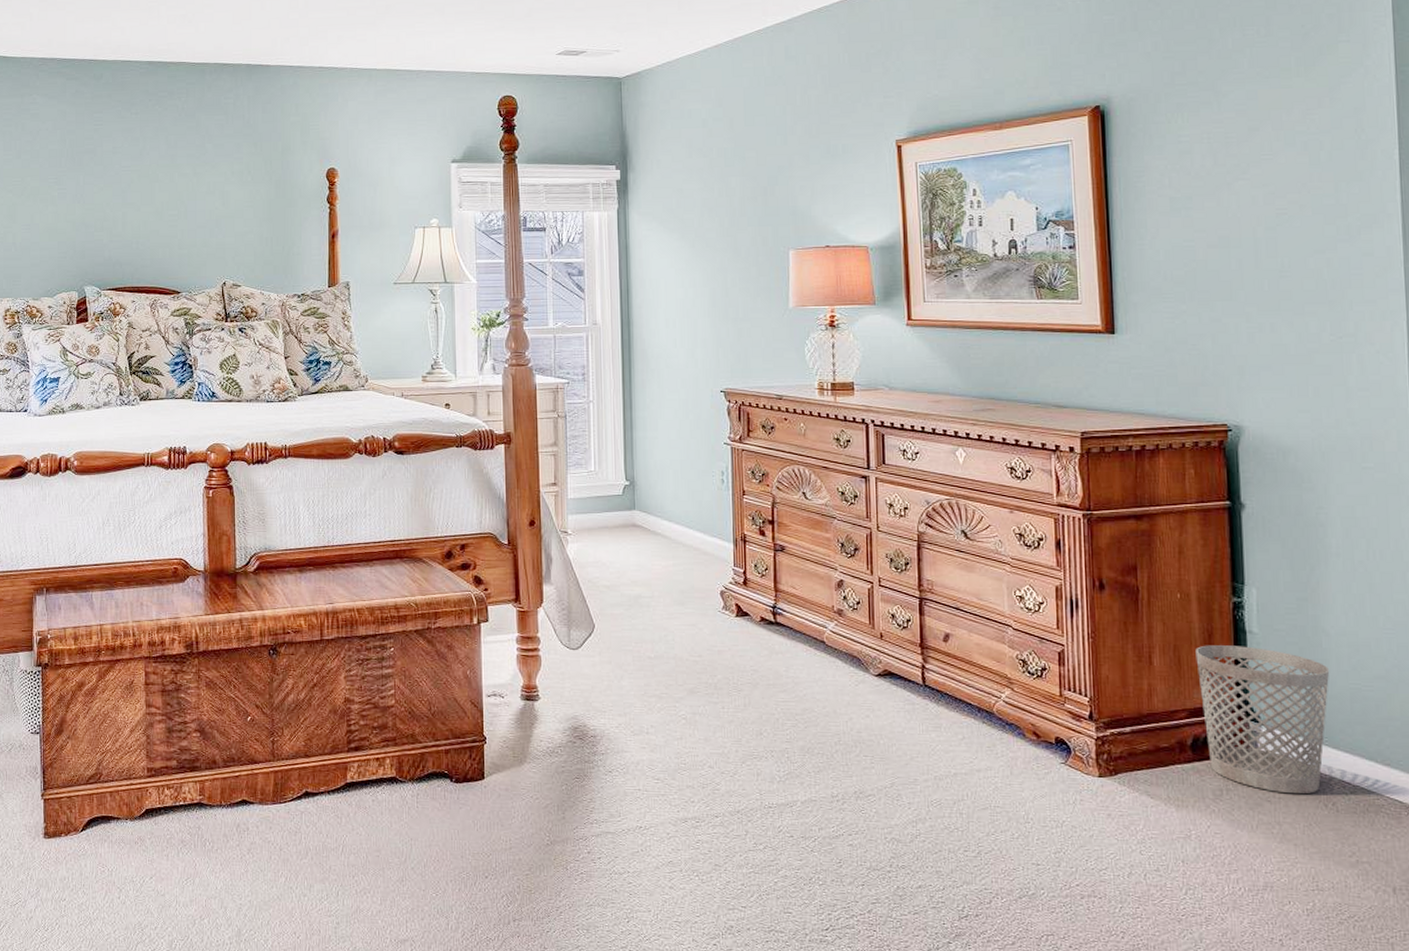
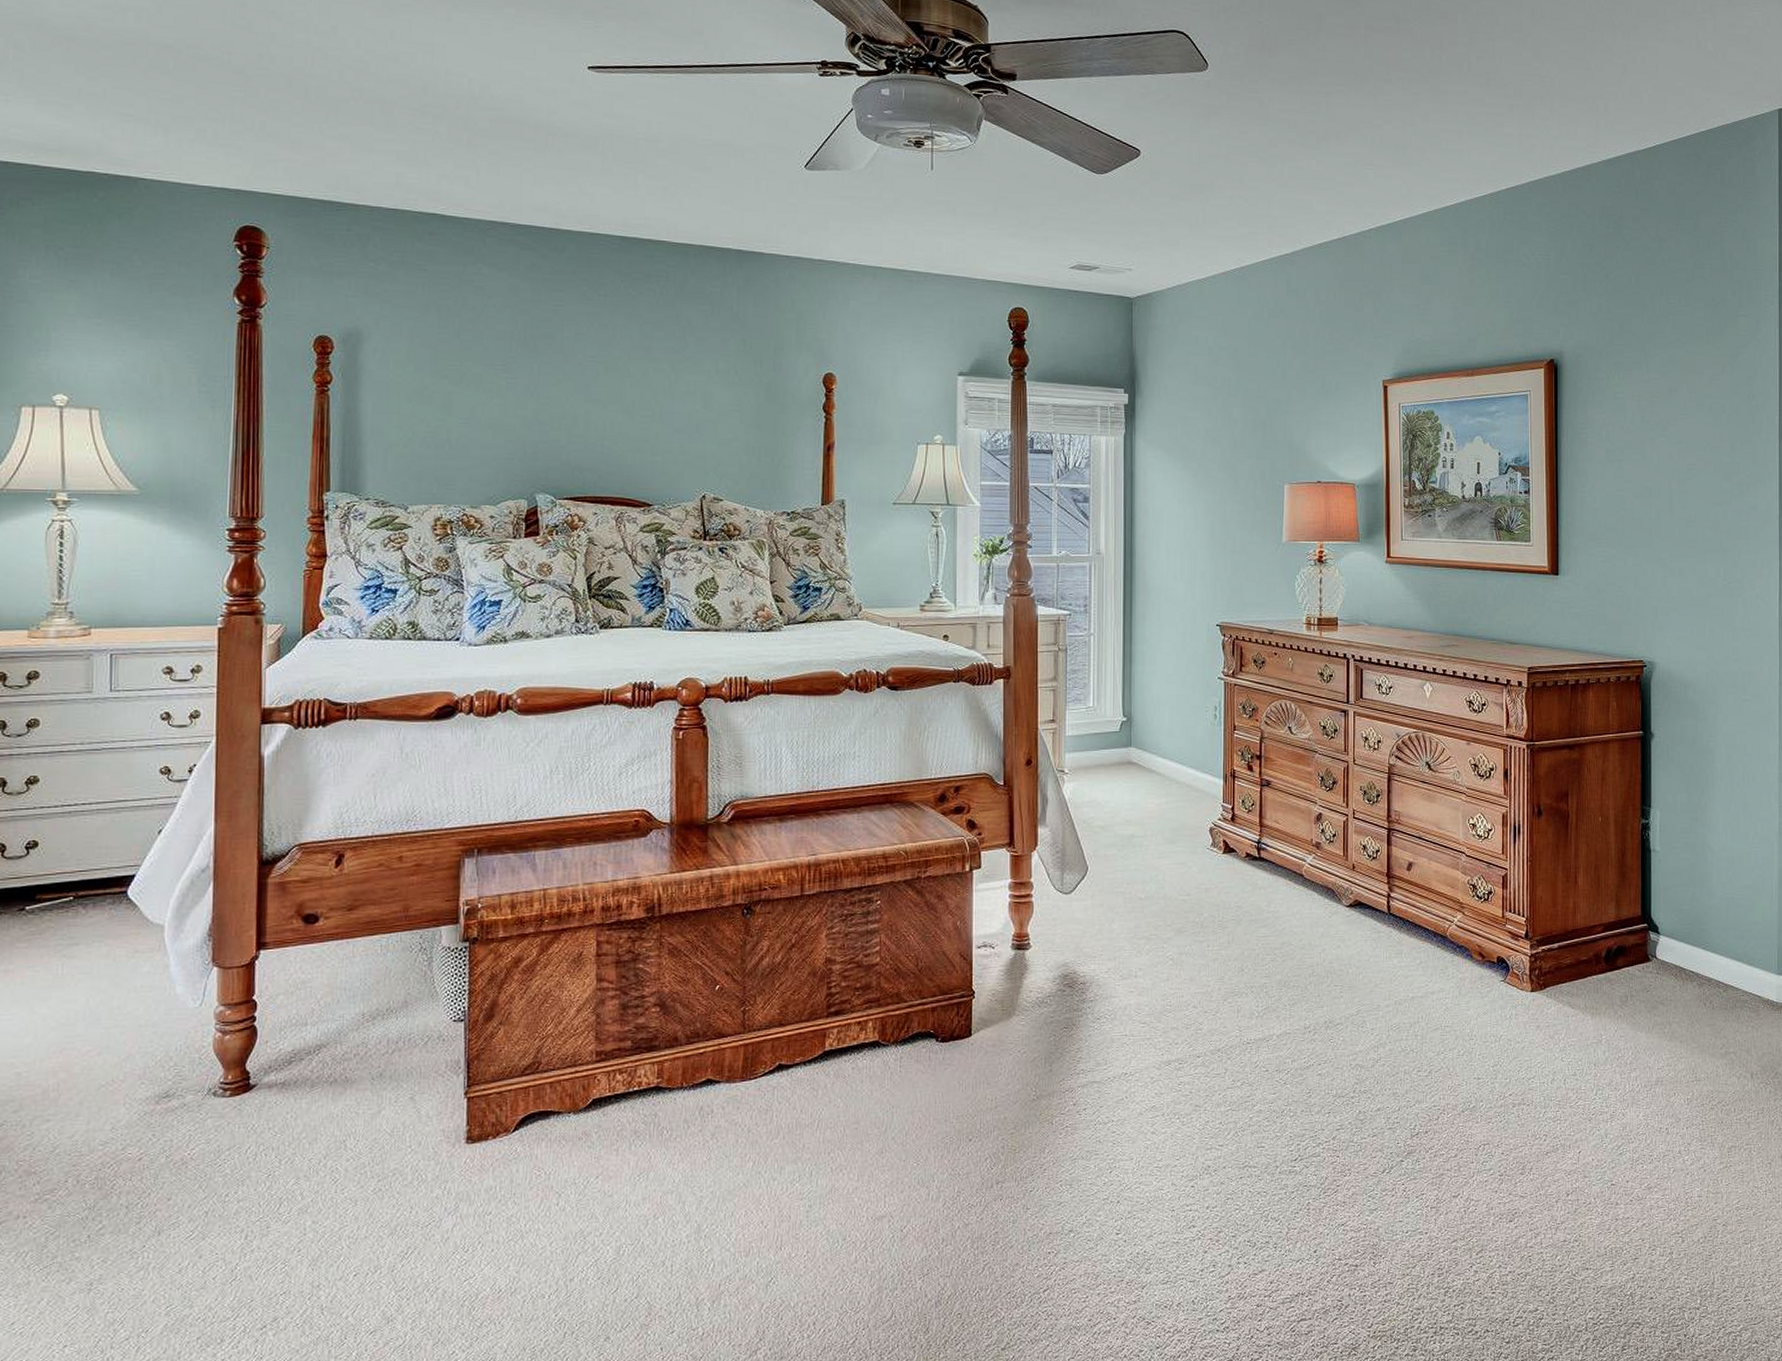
wastebasket: present [1195,645,1330,795] -> none [1611,863,1712,996]

